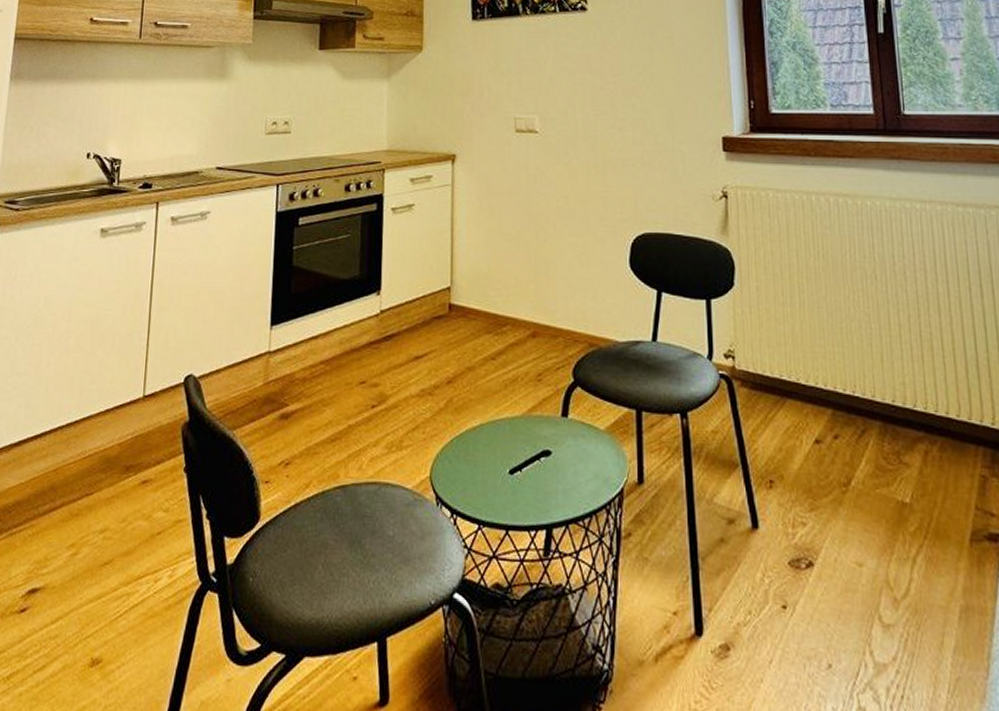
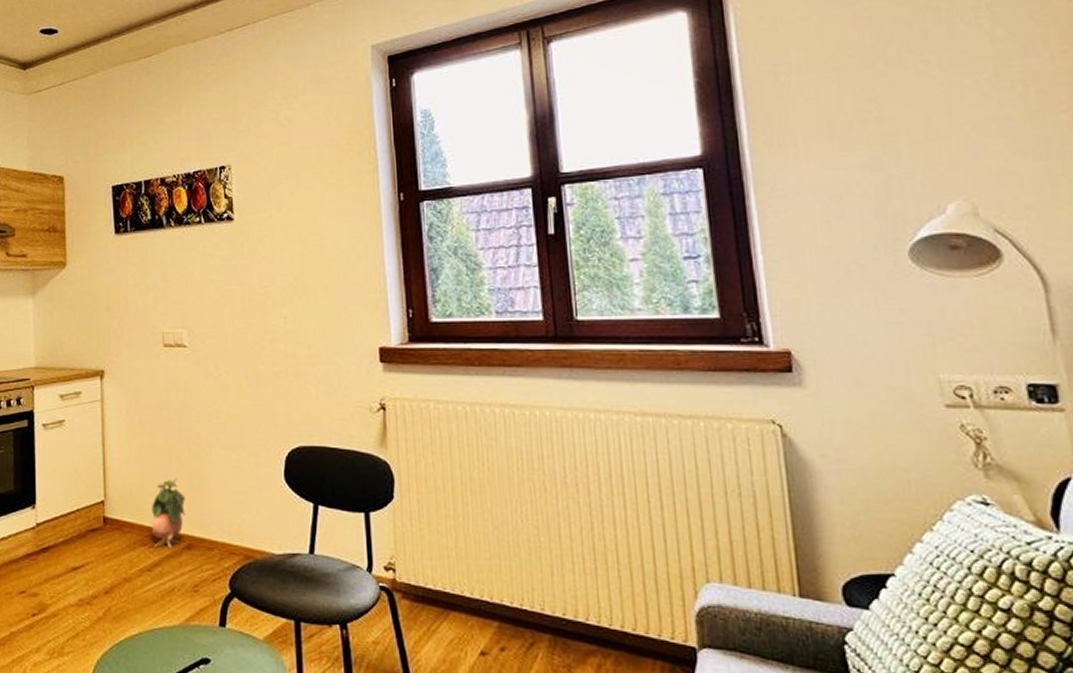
potted plant: none [497,263,533,337] -> present [151,477,186,549]

